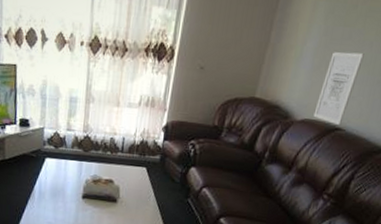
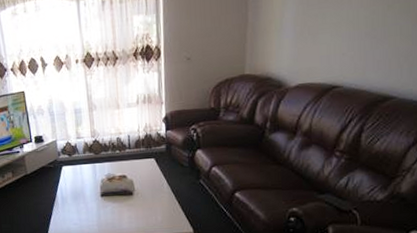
wall art: present [313,52,364,125] -> none [307,12,345,83]

